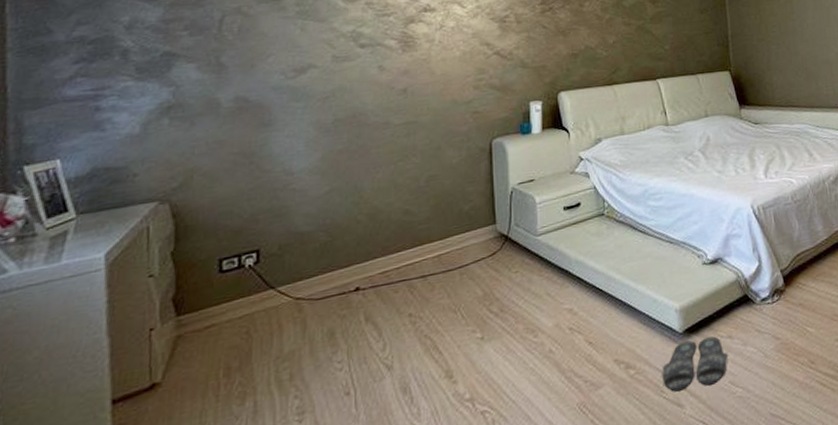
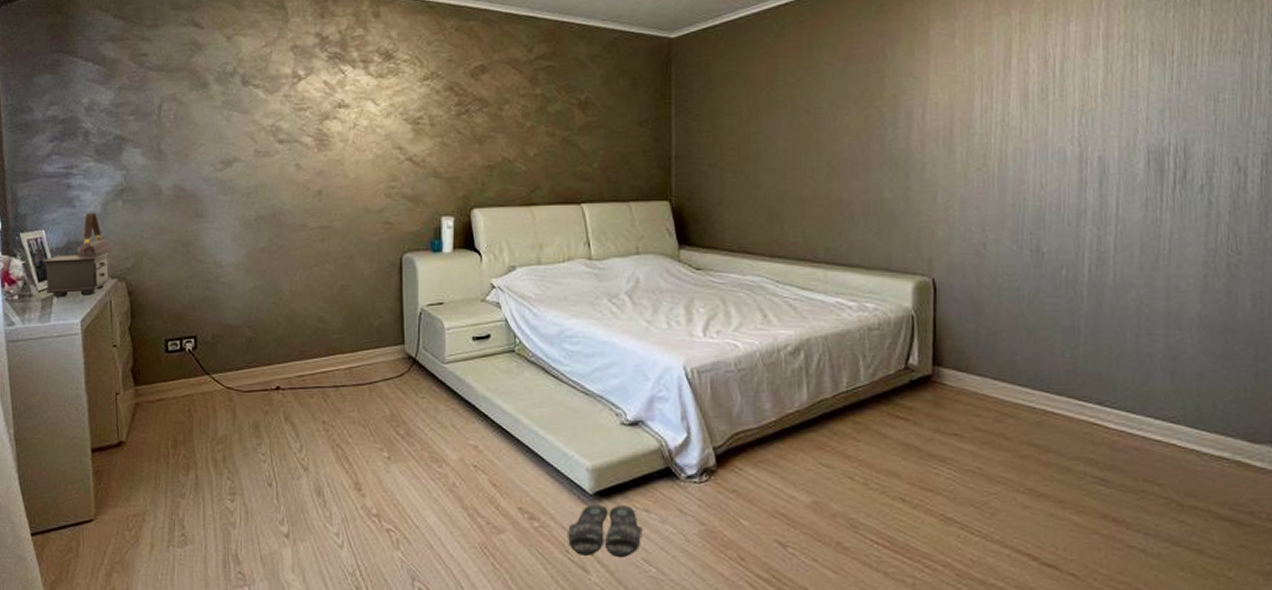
jewelry box: none [53,174,147,233] -> present [41,252,109,297]
handbag: none [104,133,153,202] -> present [77,212,113,278]

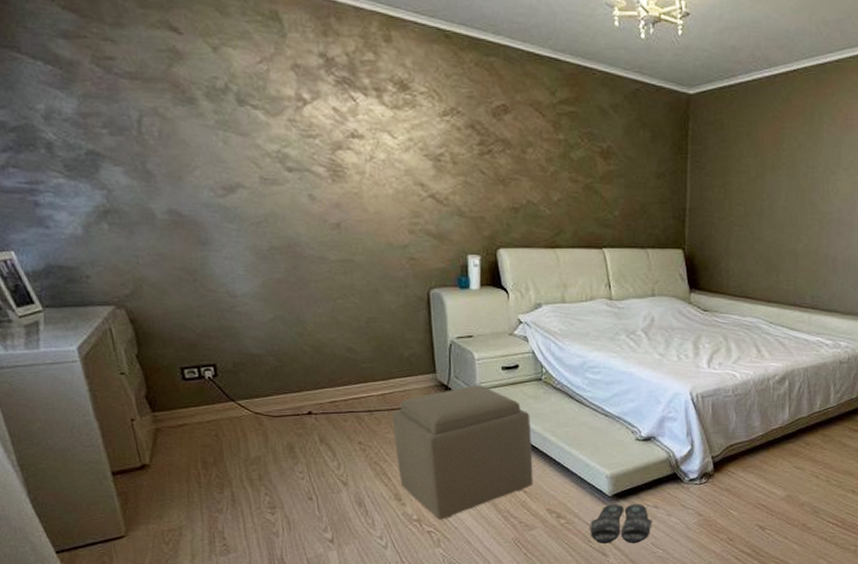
jewelry box: present [41,252,109,297] -> none [16,277,105,323]
handbag: present [77,212,113,278] -> none [59,234,108,305]
ottoman: none [357,357,504,516] -> present [392,385,533,520]

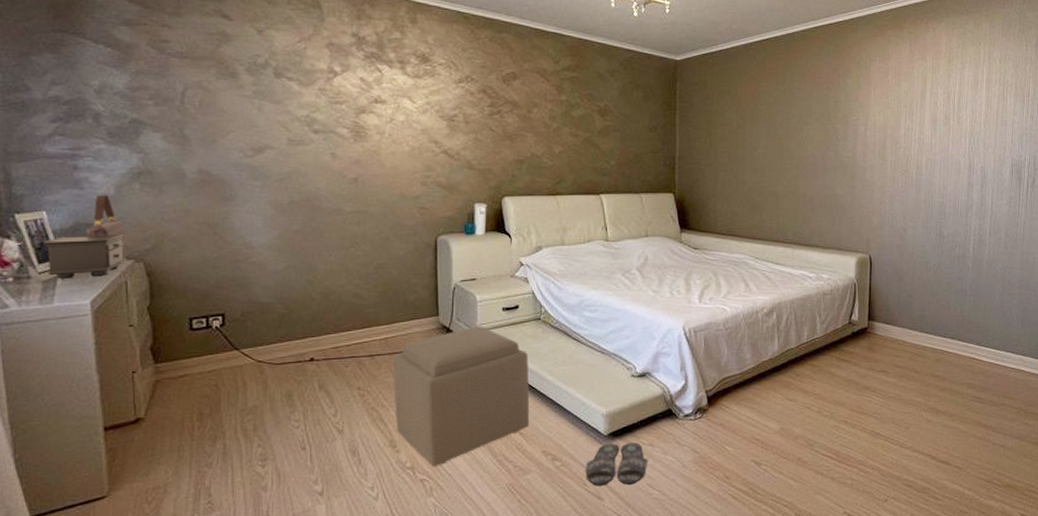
jewelry box: none [16,277,105,323] -> present [42,233,124,279]
handbag: none [59,234,108,305] -> present [86,194,129,259]

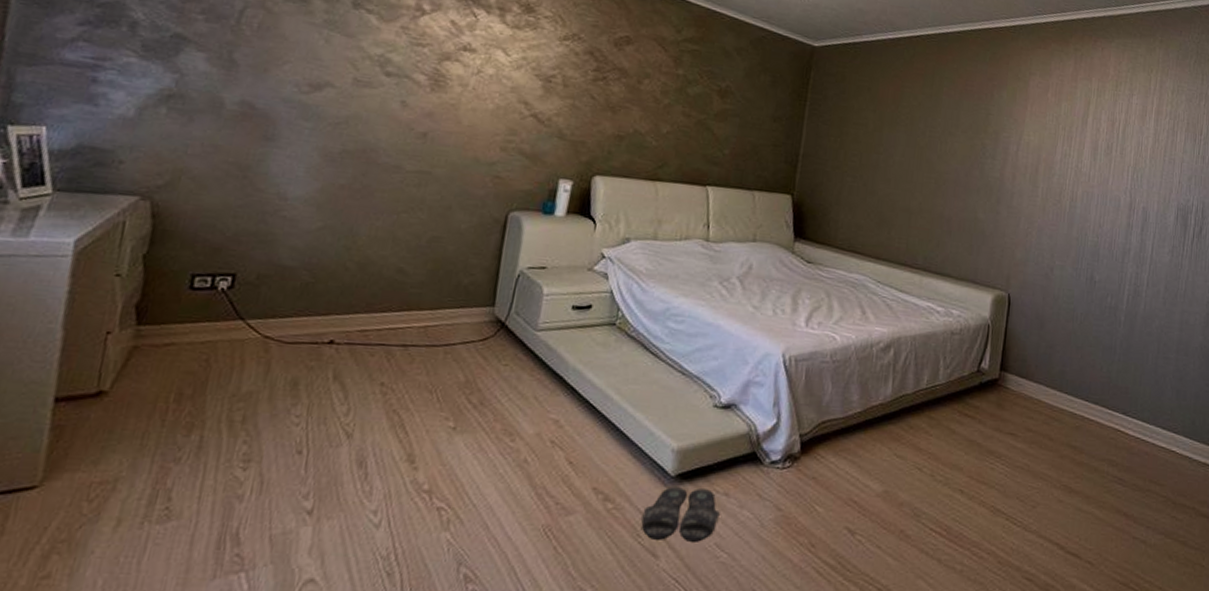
jewelry box: present [42,233,124,279] -> none [32,158,134,212]
handbag: present [86,194,129,259] -> none [88,114,140,194]
ottoman: present [392,326,530,466] -> none [418,324,595,493]

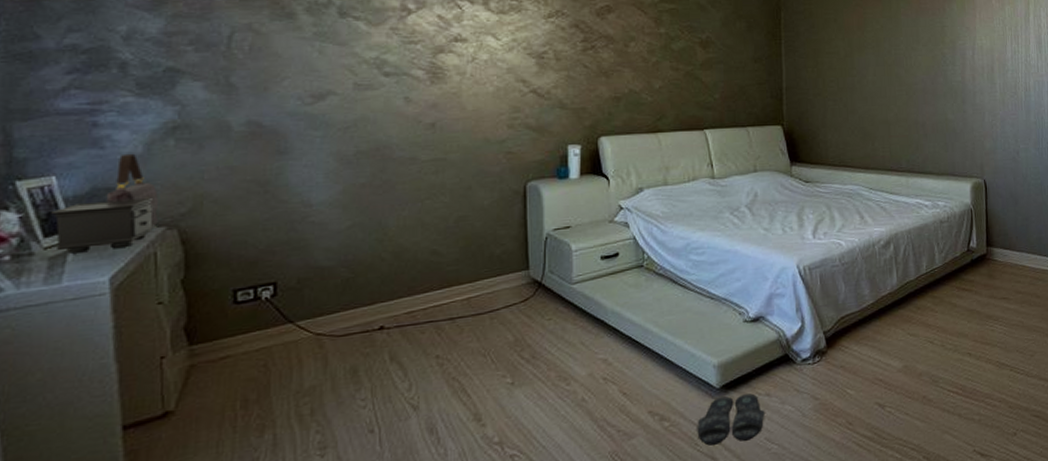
jewelry box: none [32,158,134,212] -> present [49,197,153,254]
handbag: none [88,114,140,194] -> present [106,153,160,226]

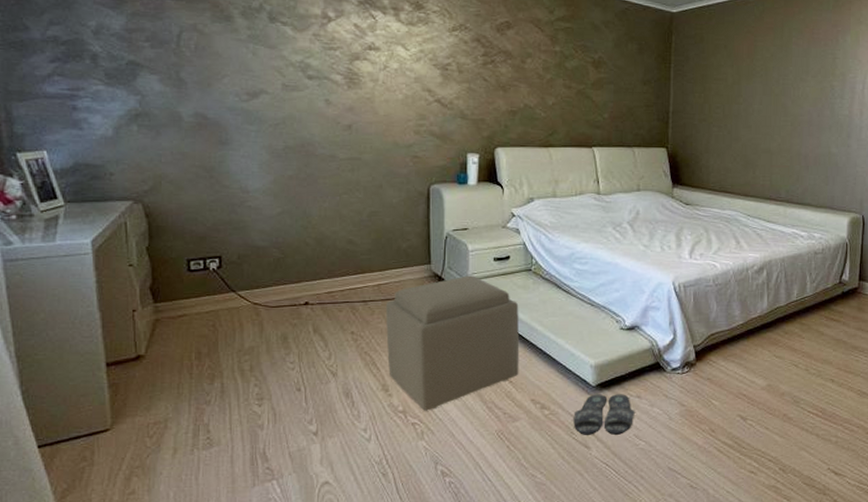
jewelry box: present [49,197,153,254] -> none [43,174,123,218]
handbag: present [106,153,160,226] -> none [86,135,127,200]
ottoman: none [476,278,634,439] -> present [385,275,520,411]

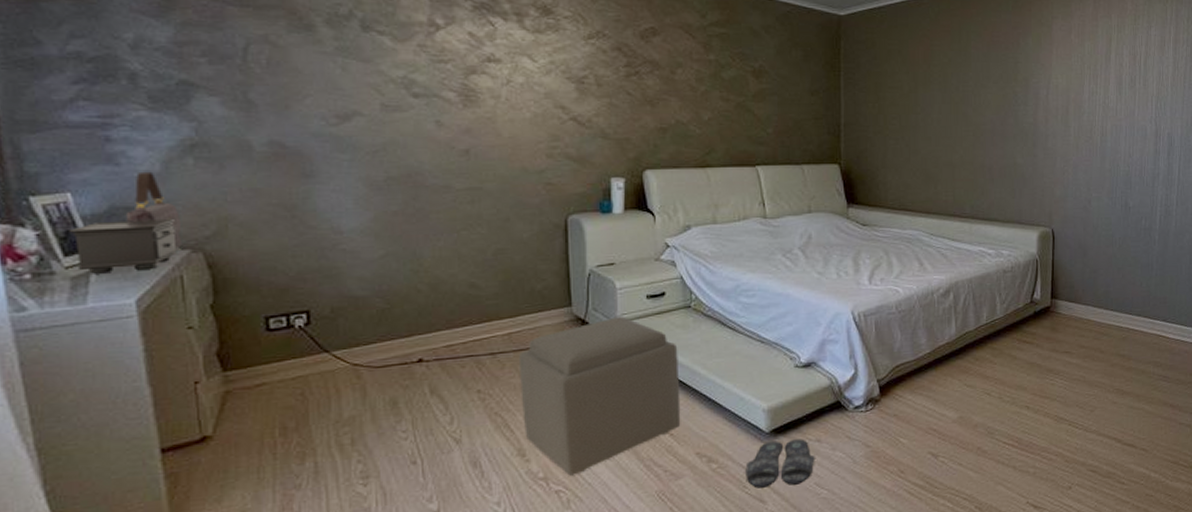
jewelry box: none [43,174,123,218] -> present [68,218,177,274]
handbag: none [86,135,127,200] -> present [125,171,183,249]

